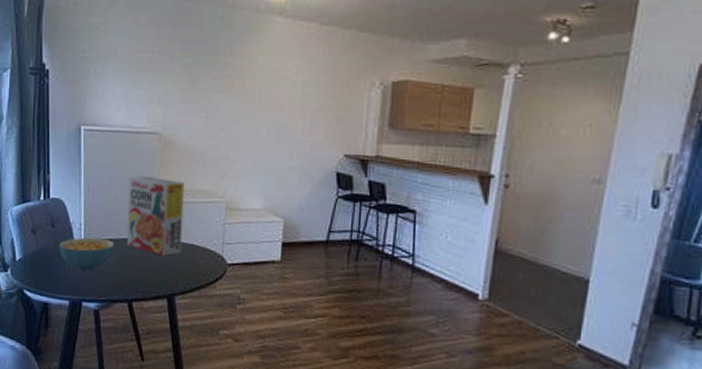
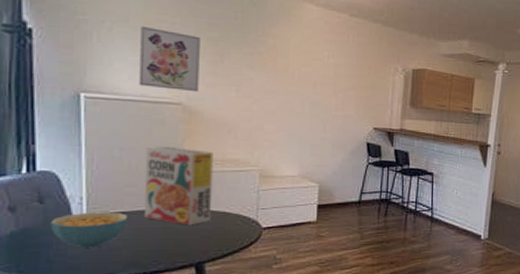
wall art: none [125,58,175,121] -> present [139,25,200,93]

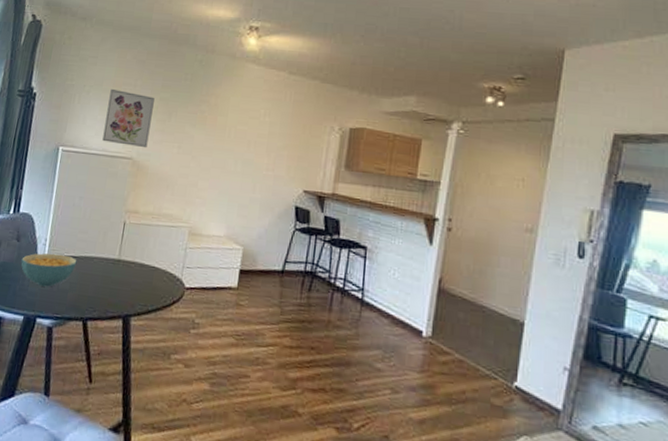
cereal box: present [143,146,214,226] -> none [89,196,152,277]

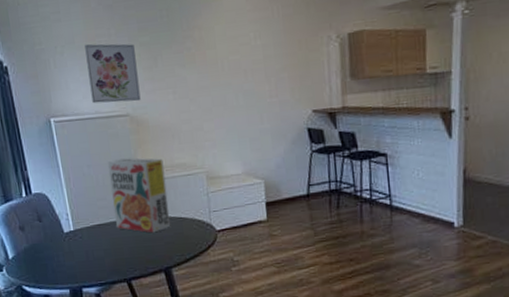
cereal bowl: present [21,253,77,287] -> none [49,224,105,259]
cereal box: none [89,196,152,277] -> present [107,157,171,233]

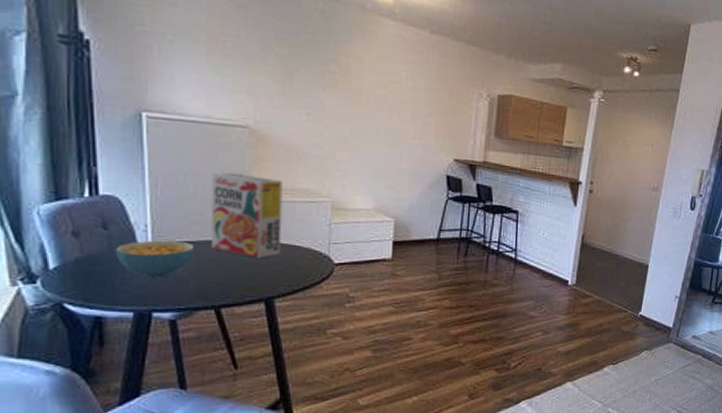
cereal bowl: none [49,224,105,259] -> present [115,240,195,278]
wall art: present [84,43,141,104] -> none [203,39,268,115]

